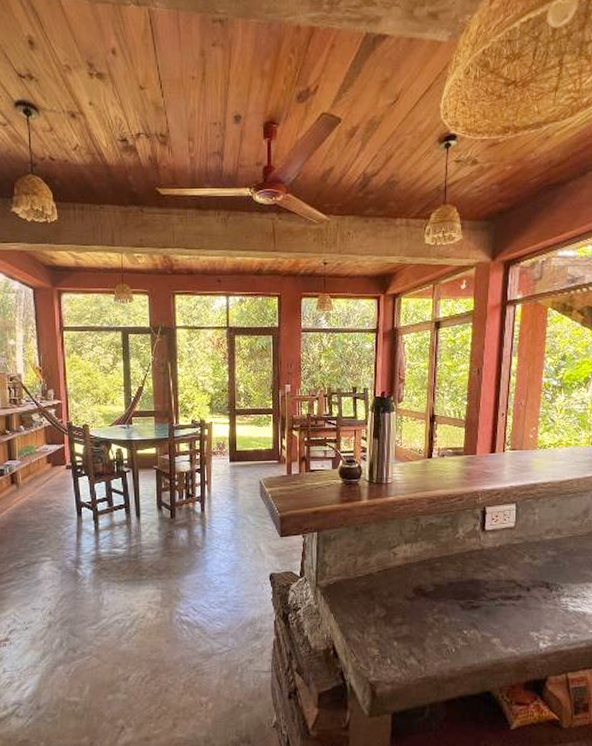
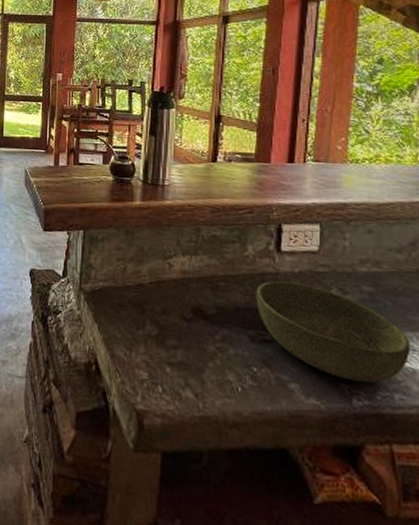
bowl: none [465,555,582,629] -> present [256,281,410,383]

